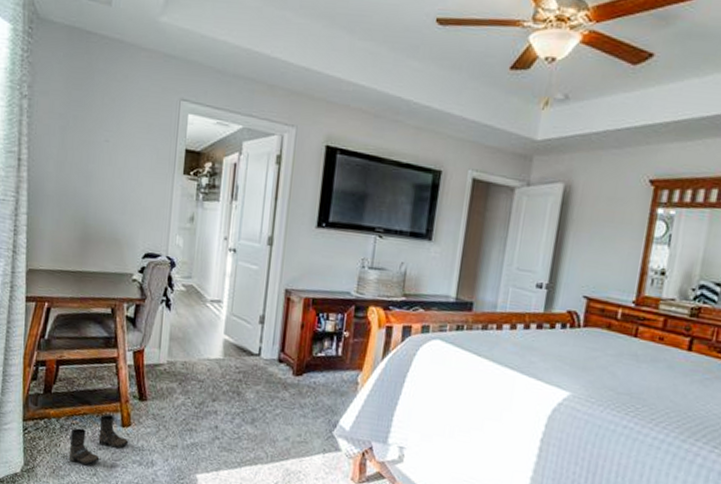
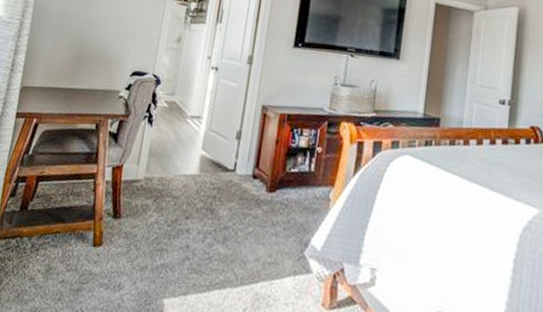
boots: present [68,414,129,465] -> none [35,233,98,289]

